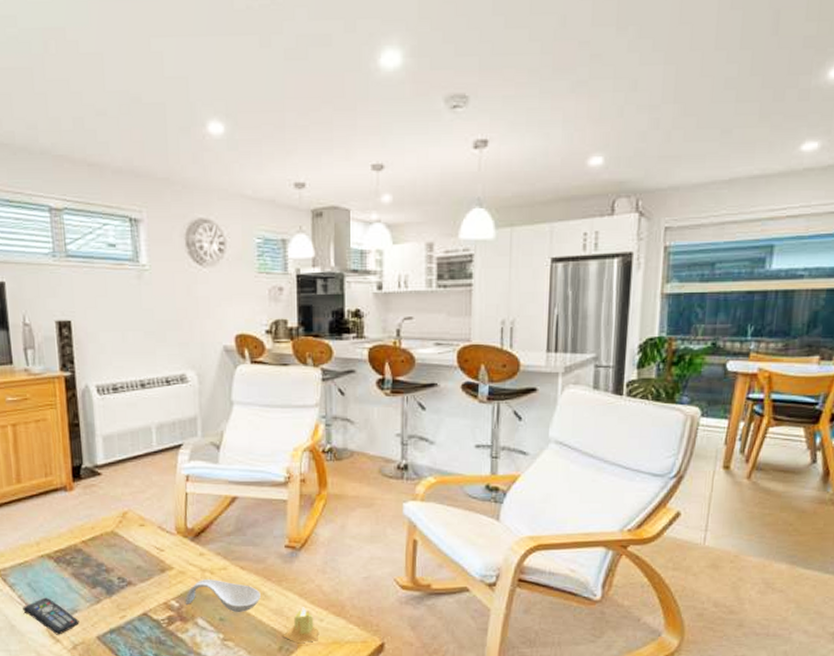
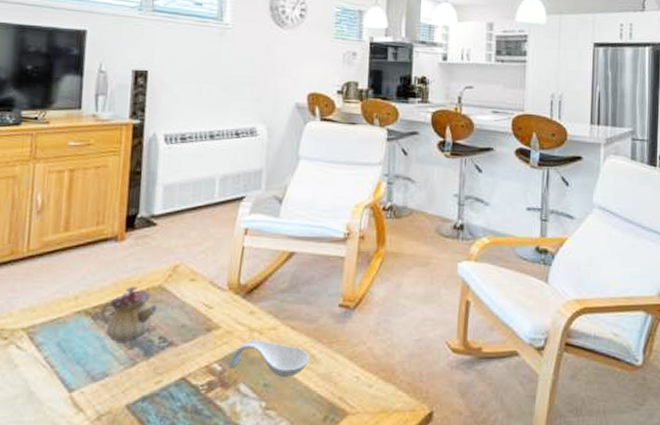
remote control: present [23,597,80,635] -> none [46,359,109,403]
teapot: none [61,532,113,581] -> present [100,286,158,341]
candle: present [283,607,318,643] -> none [329,371,366,411]

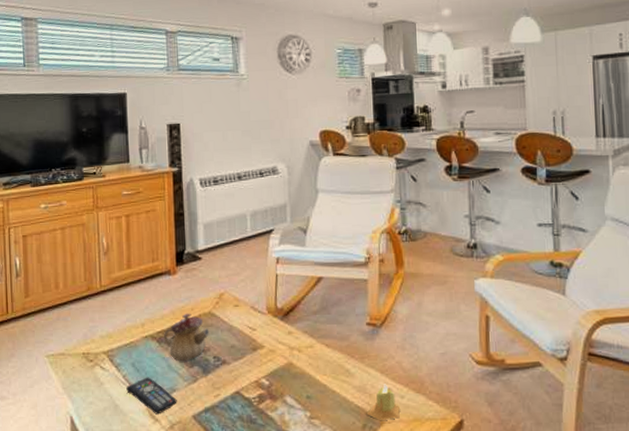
remote control: none [46,359,109,403] -> present [126,377,177,414]
spoon rest: present [228,340,310,378] -> none [274,357,345,391]
candle: none [329,371,366,411] -> present [366,384,400,420]

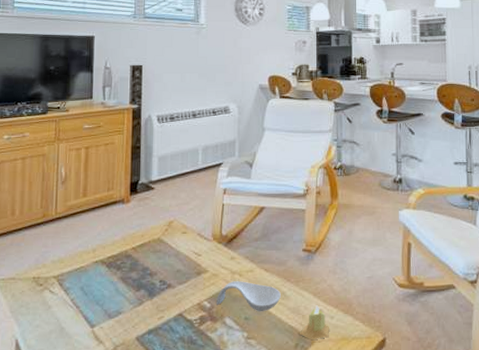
remote control: present [126,377,177,414] -> none [73,300,122,337]
teapot: present [163,313,210,361] -> none [113,239,158,284]
spoon rest: none [274,357,345,391] -> present [216,281,281,312]

